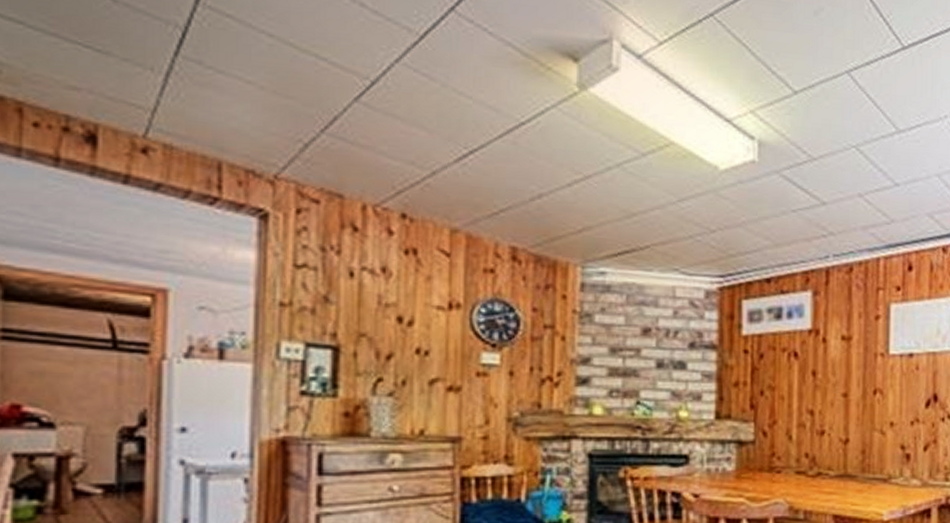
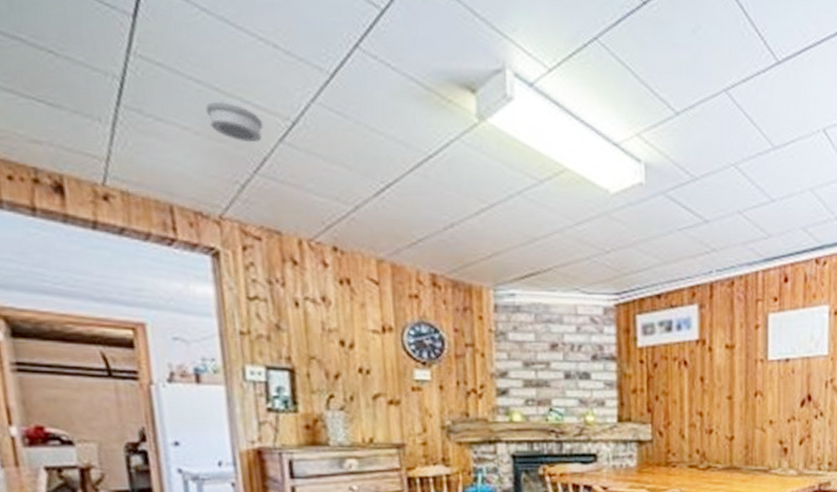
smoke detector: none [275,56,338,100] -> present [205,101,263,142]

